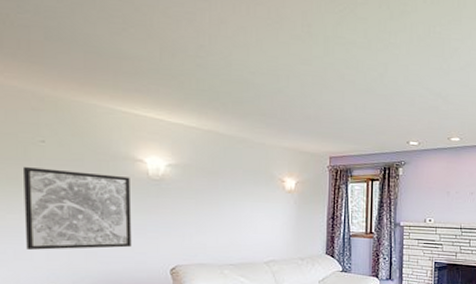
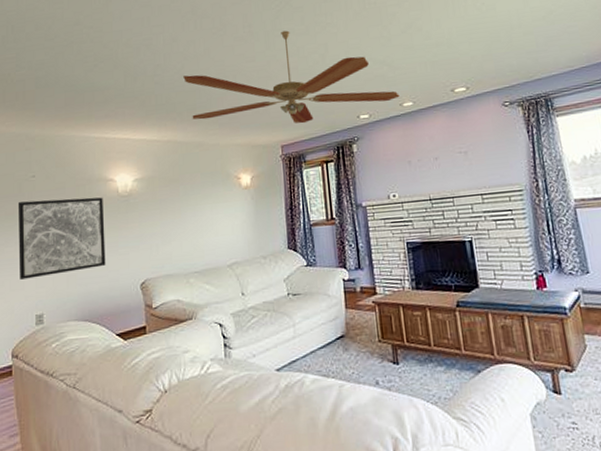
ceiling fan: none [230,39,449,139] -> present [183,30,400,124]

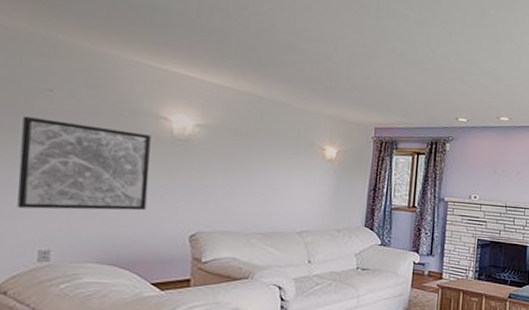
ceiling fan: present [183,30,400,124] -> none [275,13,499,112]

